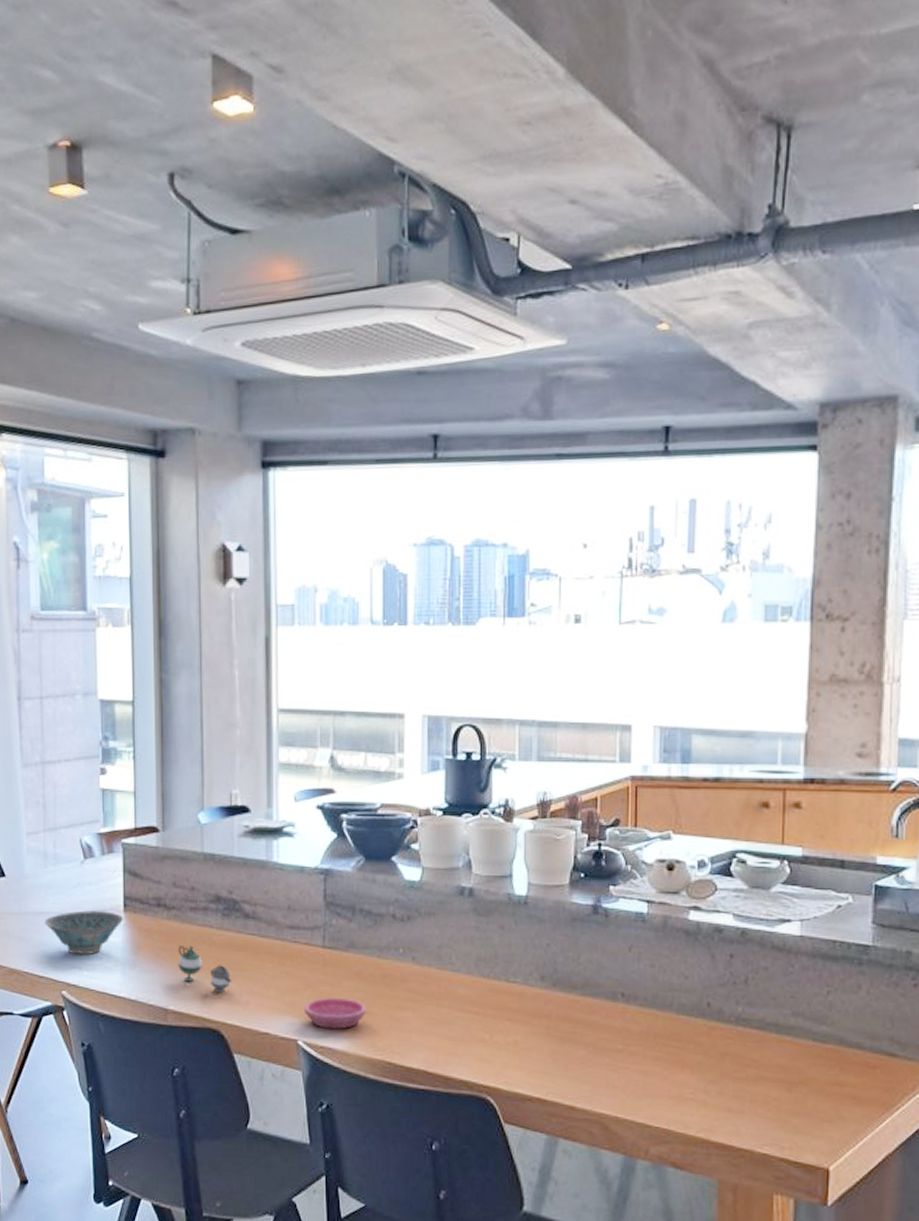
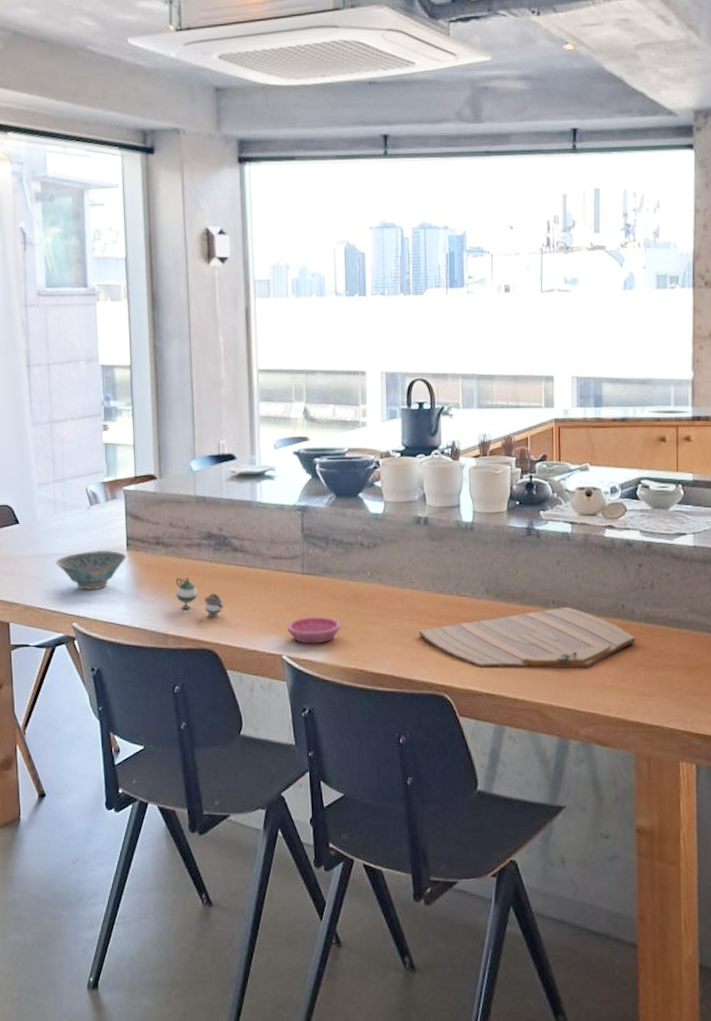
cutting board: none [458,1001,723,1075] -> present [418,606,636,668]

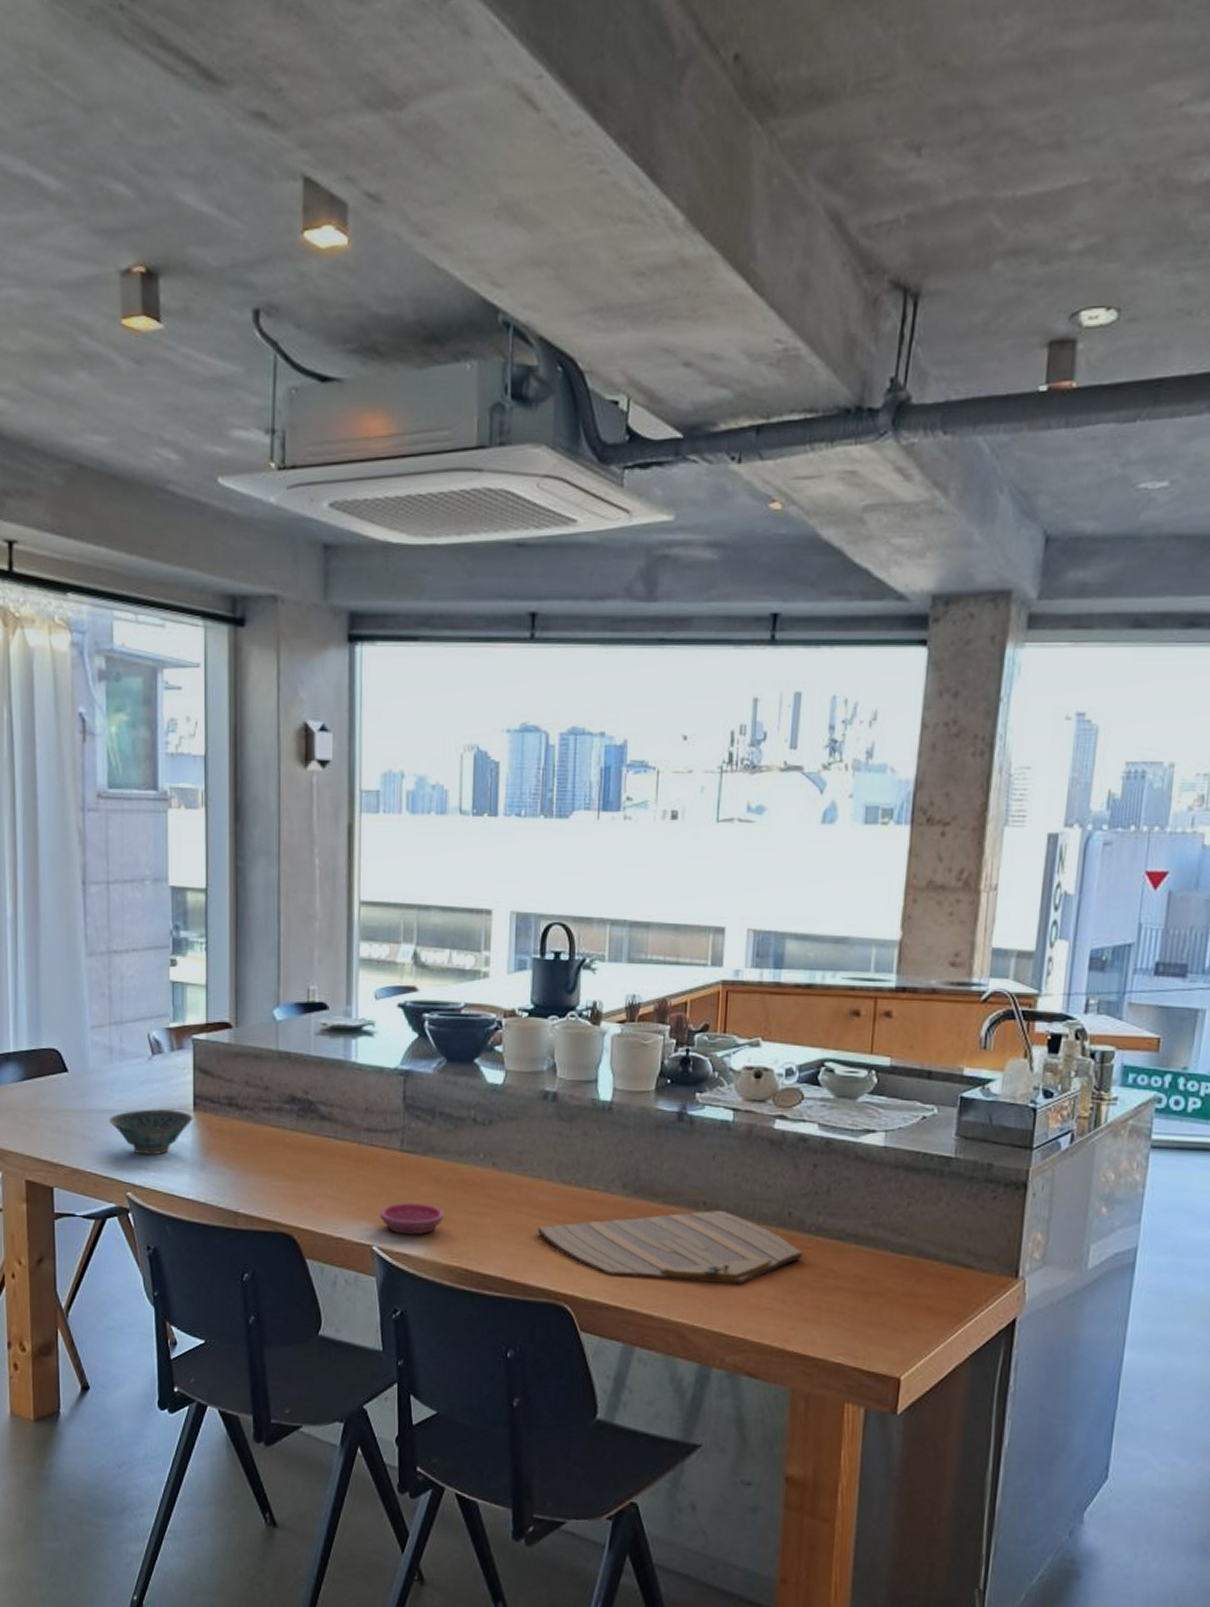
teapot: present [175,578,224,618] -> none [250,1147,306,1197]

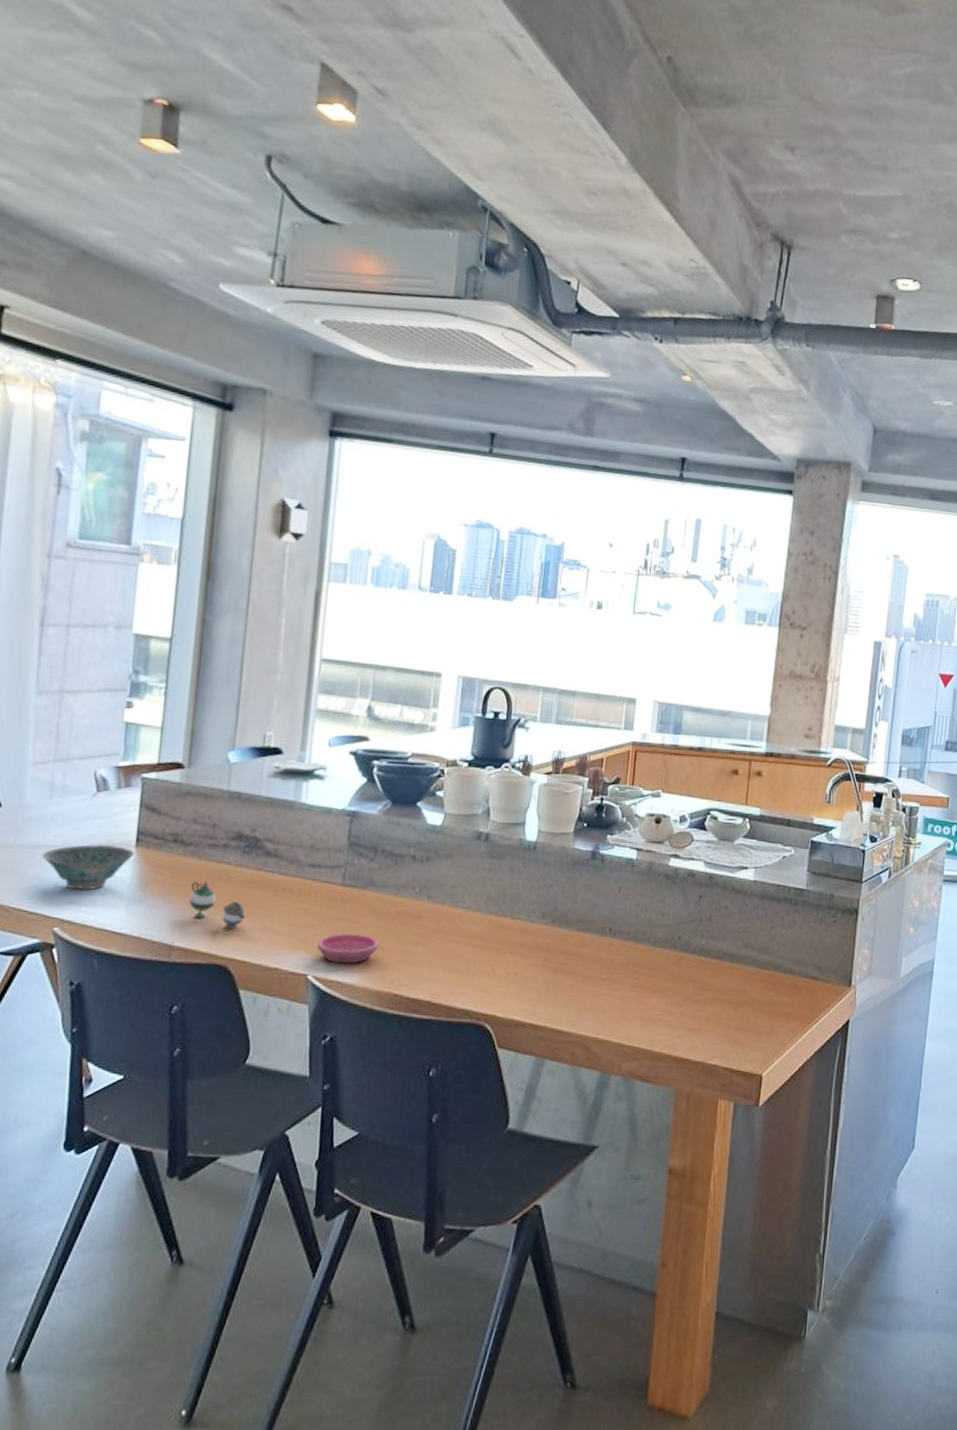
teapot: none [250,1147,306,1197] -> present [189,882,246,929]
cutting board: present [537,1210,803,1285] -> none [464,935,689,1000]

